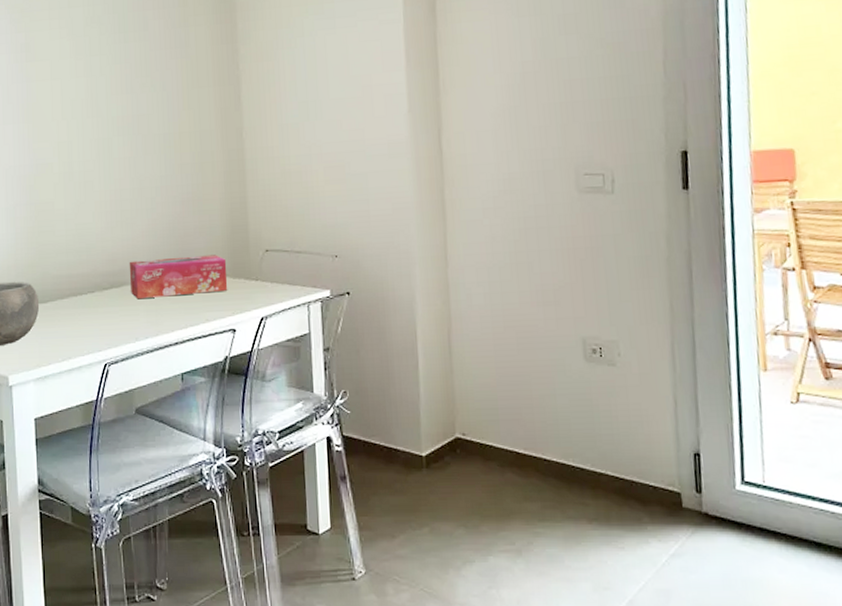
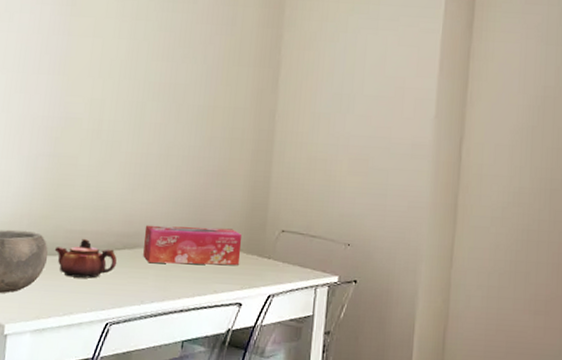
teapot: none [44,283,107,322] -> present [54,239,118,279]

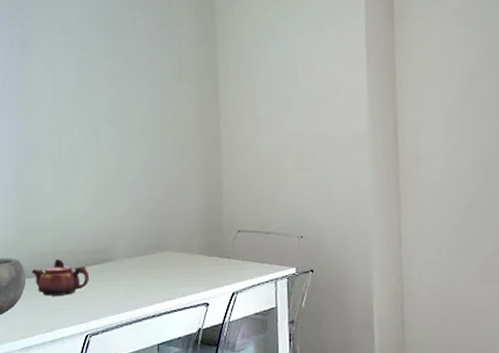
tissue box: present [143,225,242,266] -> none [111,234,203,275]

